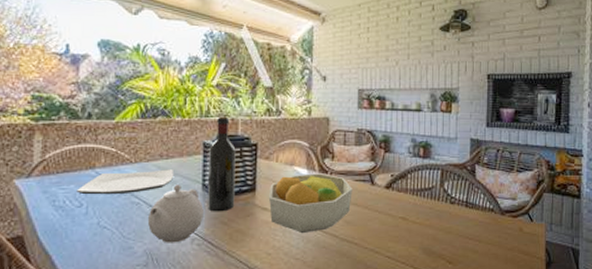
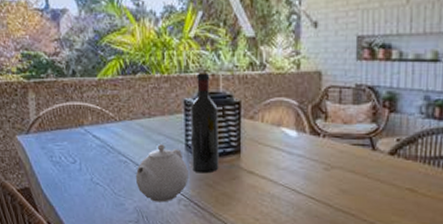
plate: present [76,169,174,195] -> none [69,128,158,153]
fruit bowl: present [269,173,353,234] -> none [255,135,349,201]

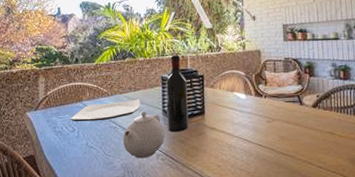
plate: none [69,128,158,153] -> present [70,99,141,122]

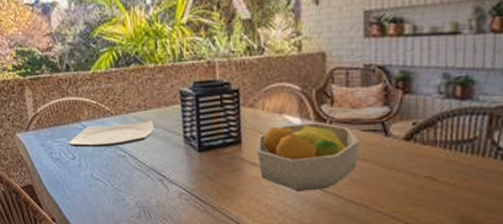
teapot: present [122,111,165,159] -> none [134,137,189,197]
wine bottle: present [166,54,189,132] -> none [187,59,220,166]
fruit bowl: none [216,97,285,149] -> present [257,122,360,192]

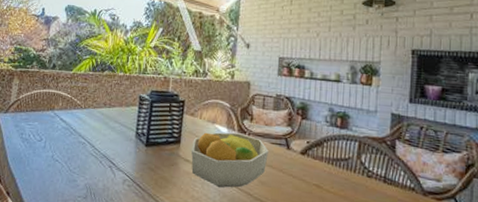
plate: present [68,121,155,148] -> none [39,114,114,134]

